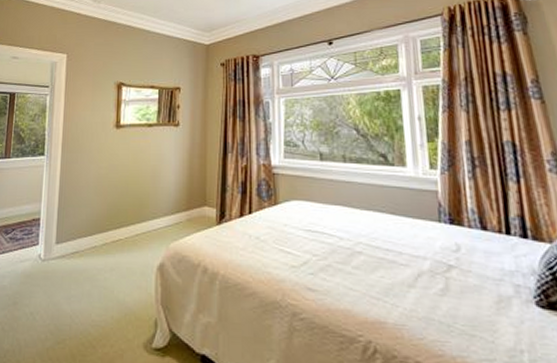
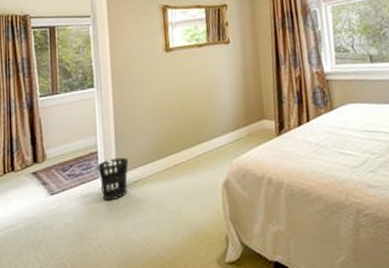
wastebasket: none [38,227,68,268] -> present [98,157,129,200]

